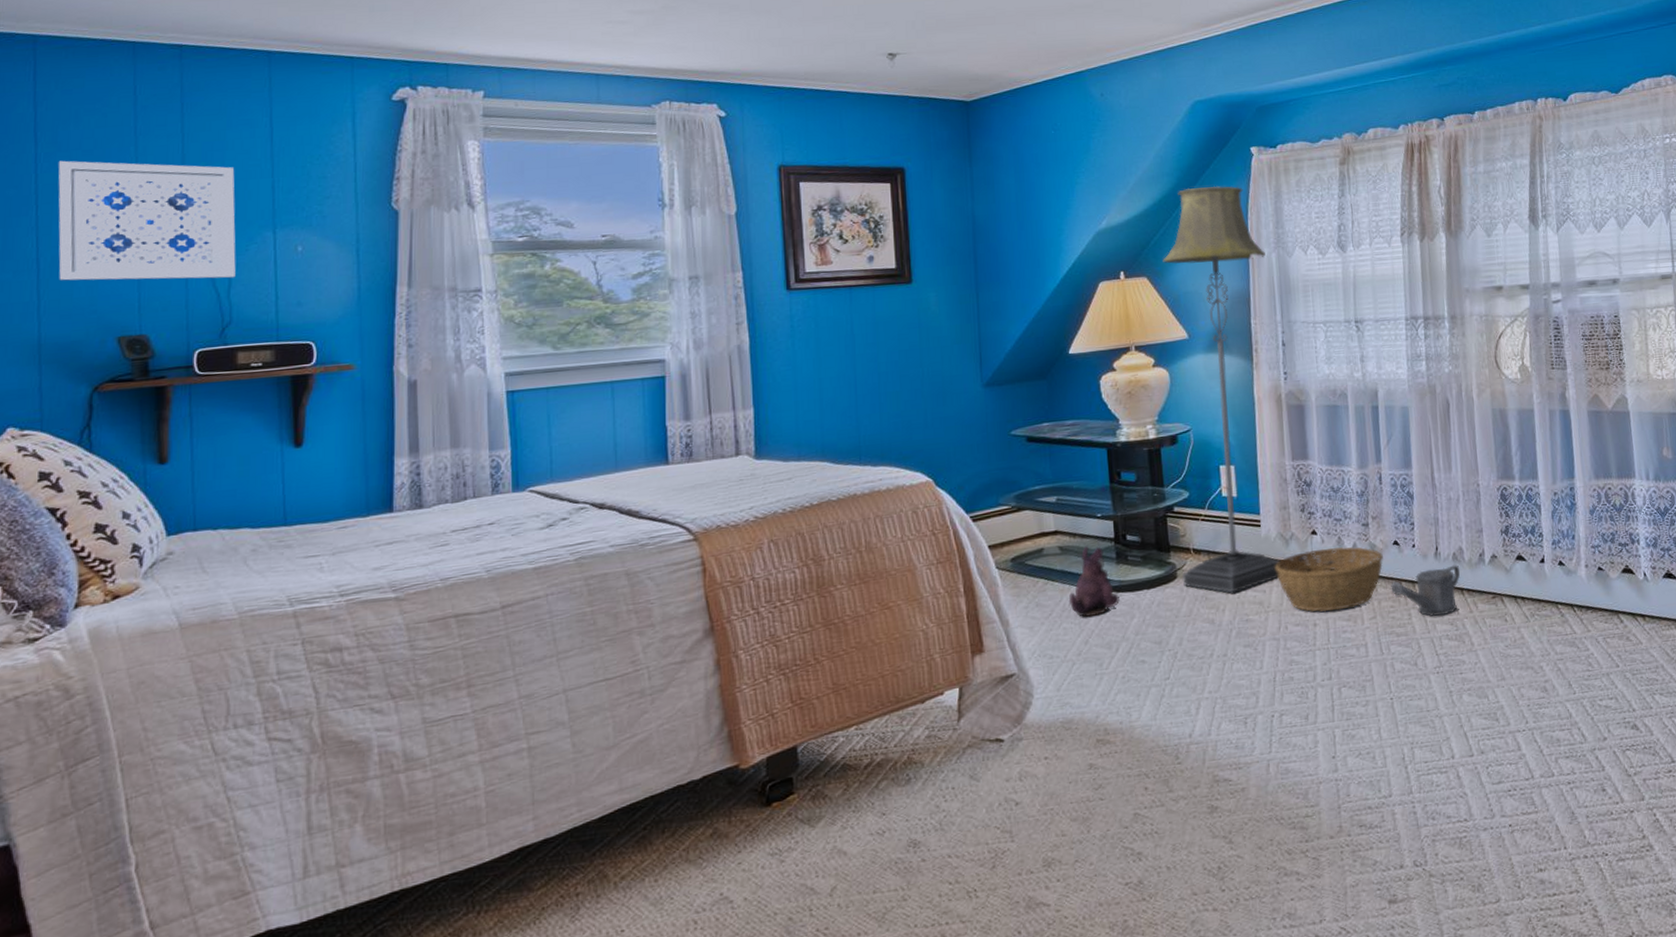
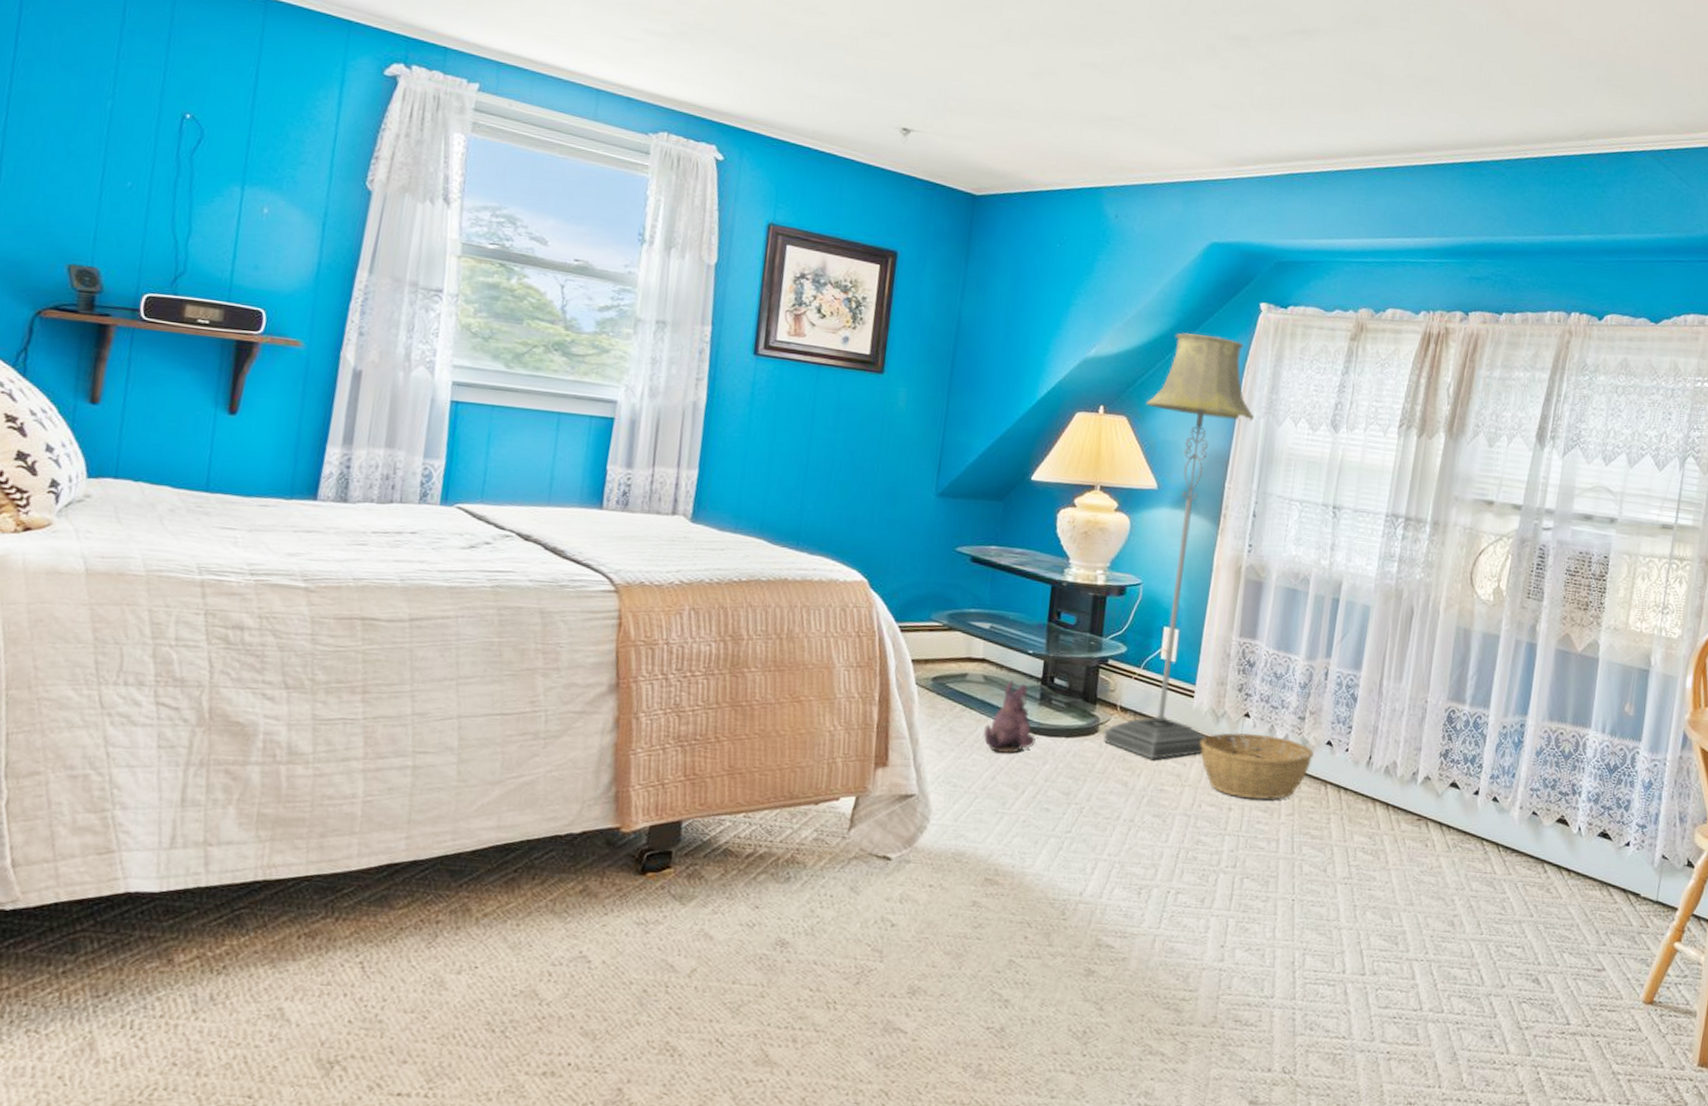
wall art: present [58,160,236,281] -> none [18,70,212,228]
watering can: present [1391,565,1460,616] -> none [1315,777,1390,828]

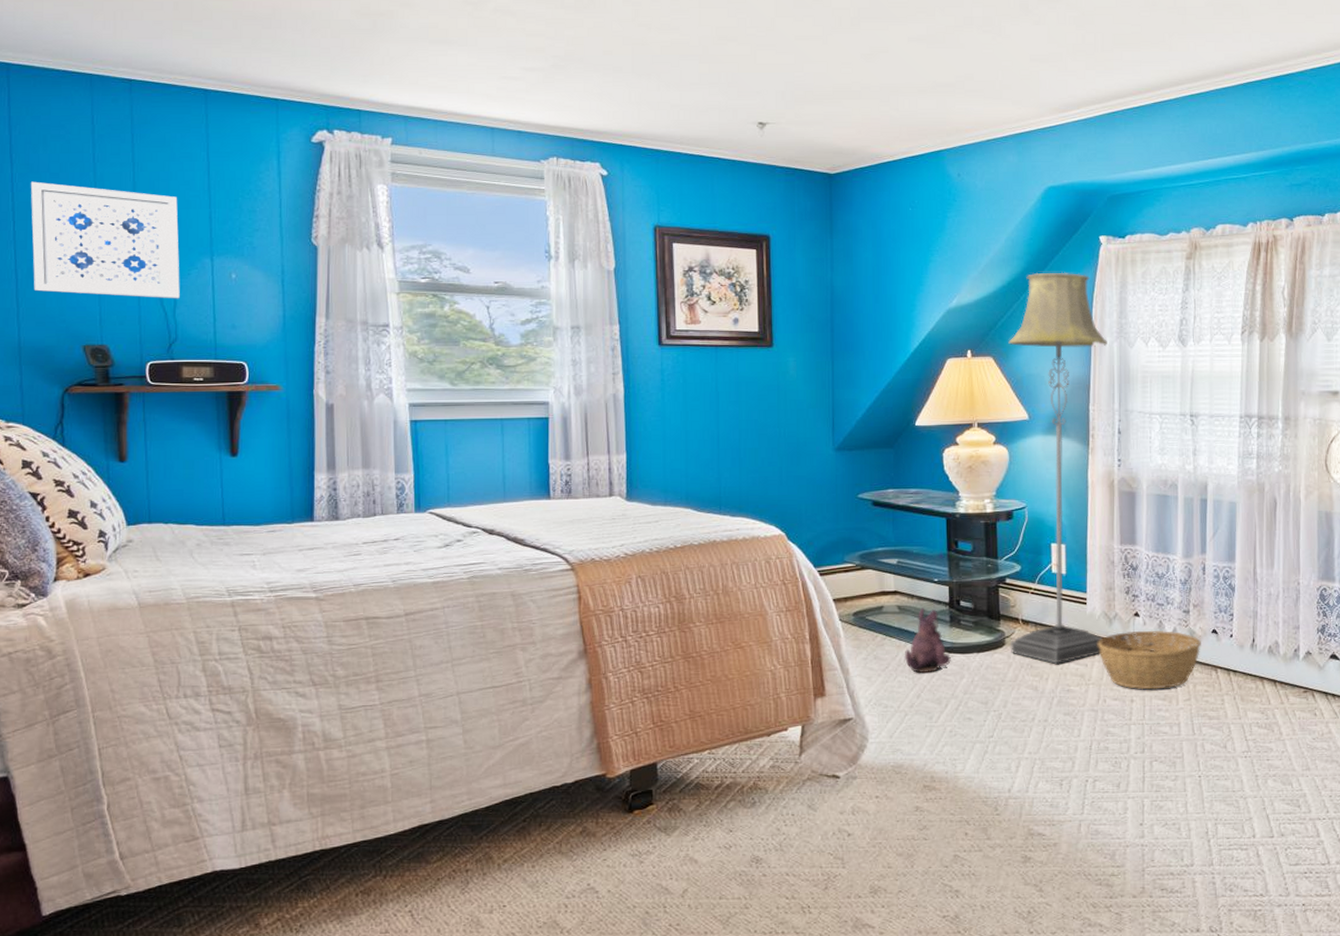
wall art: none [18,70,212,228] -> present [31,181,180,299]

